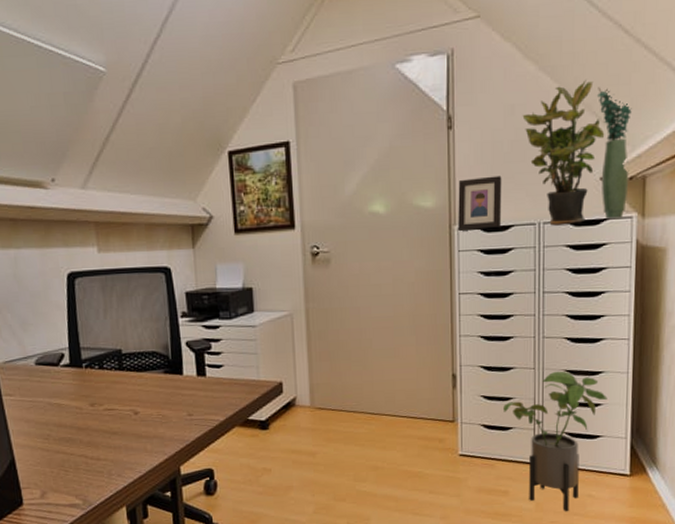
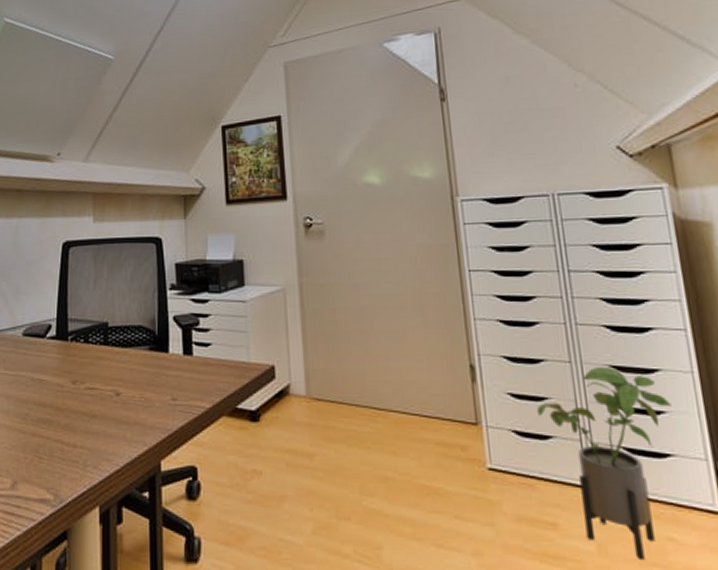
picture frame: present [458,175,502,232] -> none [457,145,510,204]
potted plant: present [522,80,605,227] -> none [519,51,615,199]
vase: present [597,87,632,219] -> none [598,57,653,190]

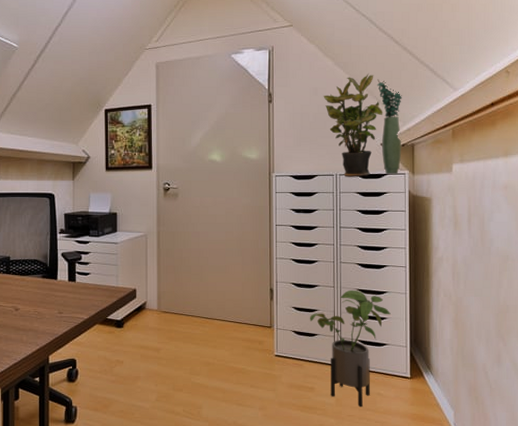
potted plant: none [519,51,615,199] -> present [323,74,383,178]
vase: none [598,57,653,190] -> present [377,79,402,174]

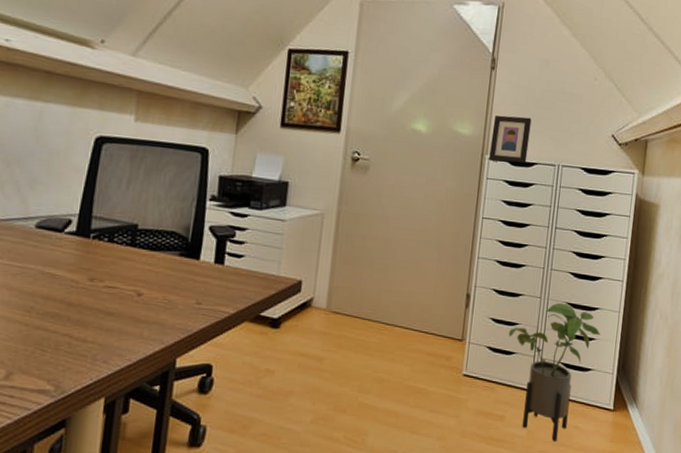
picture frame: none [276,138,308,178] -> present [489,115,532,165]
potted plant: present [323,74,383,178] -> none [554,51,619,172]
vase: present [377,79,402,174] -> none [611,59,641,172]

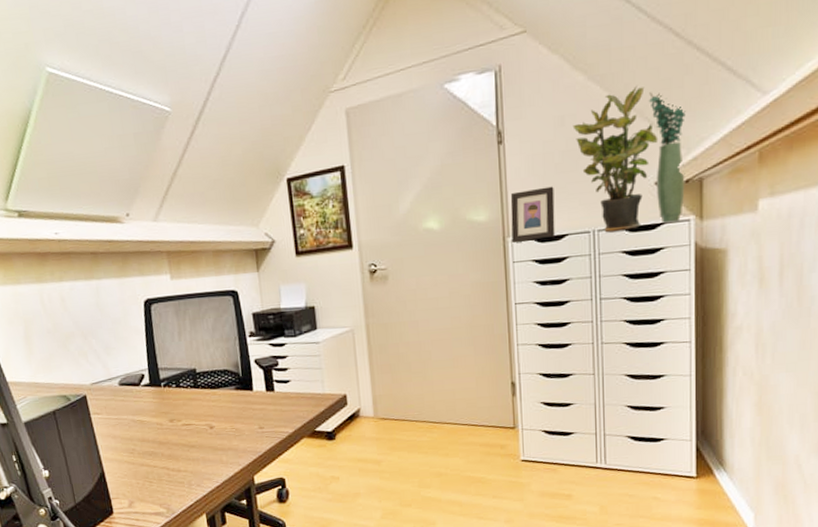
house plant: present [509,302,601,442] -> none [564,375,670,515]
potted plant: none [554,51,619,172] -> present [572,86,658,234]
vase: none [611,59,641,172] -> present [649,92,686,223]

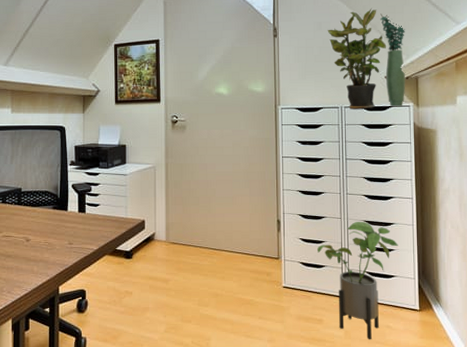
picture frame: present [510,186,556,244] -> none [281,71,314,111]
house plant: none [564,375,670,515] -> present [317,221,398,340]

